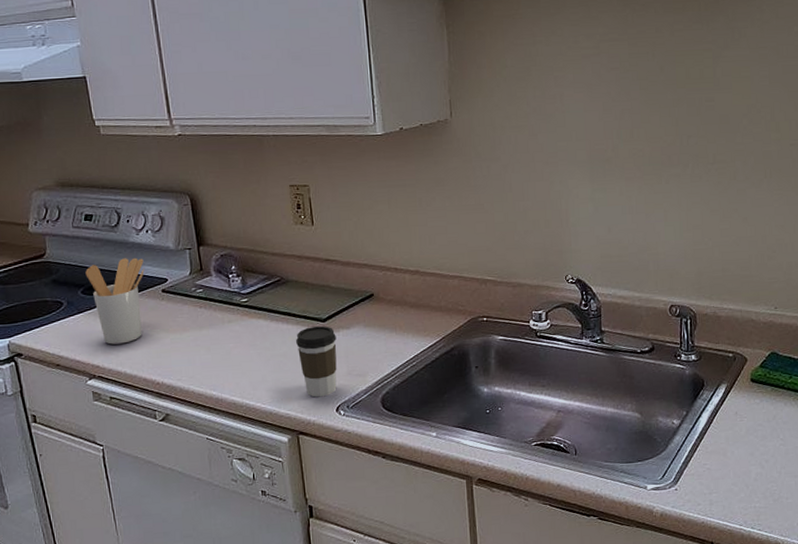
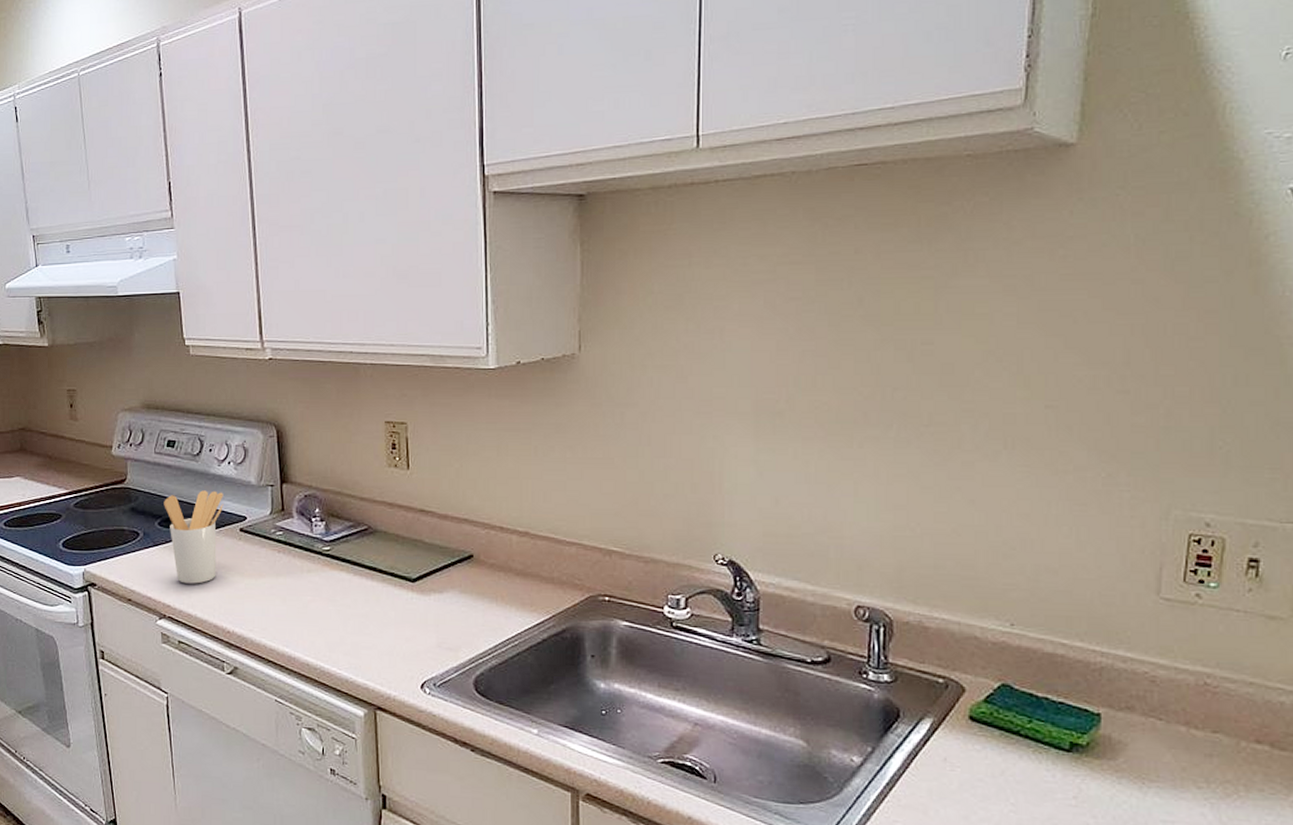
coffee cup: present [296,325,337,398] -> none [381,585,426,670]

